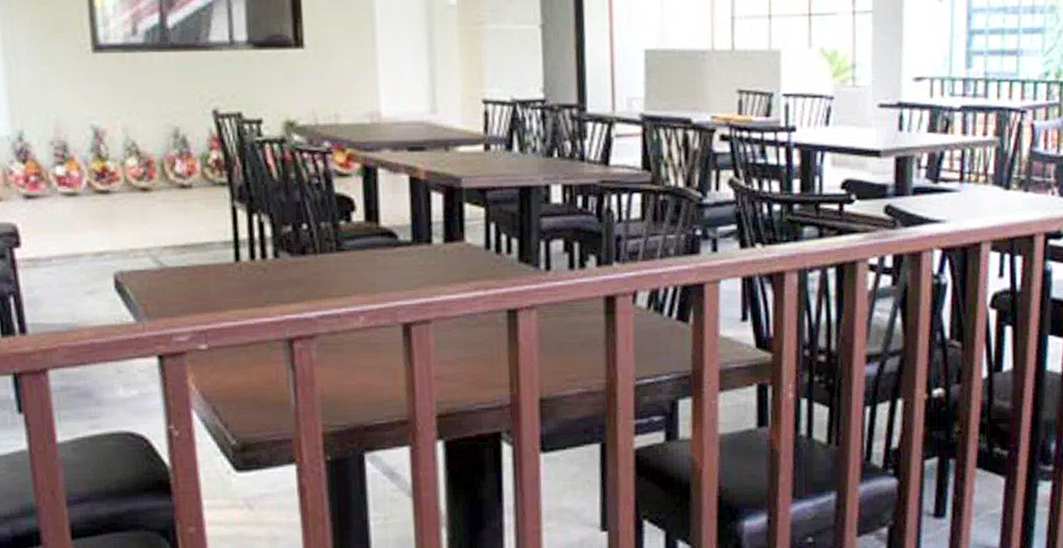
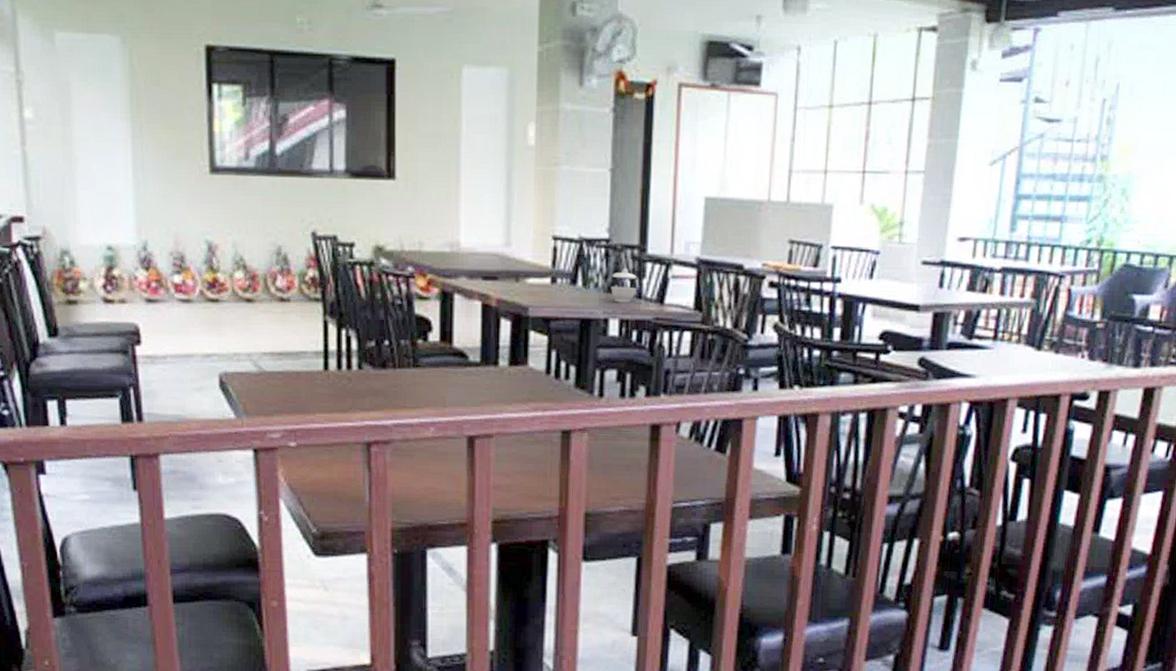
sugar bowl: none [550,129,579,167] -> present [611,268,638,303]

